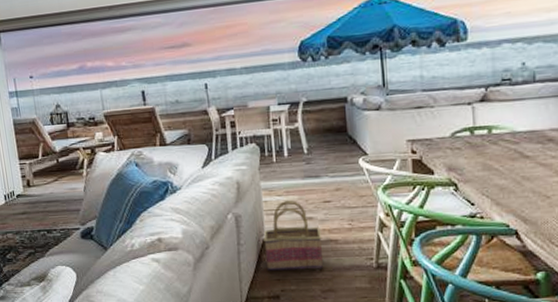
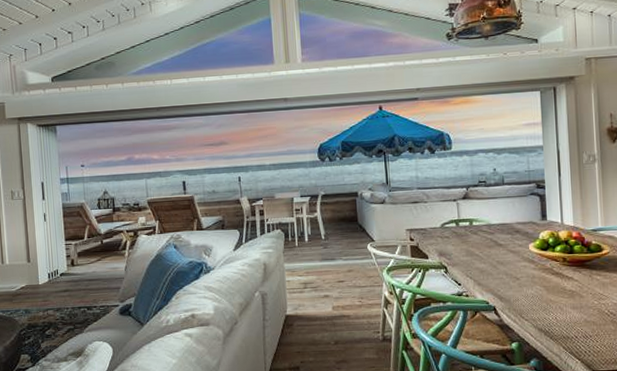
basket: present [263,200,323,271] -> none [286,279,337,344]

